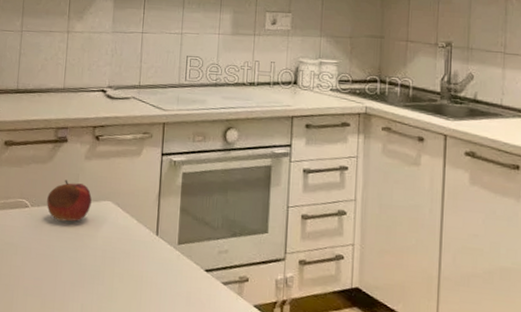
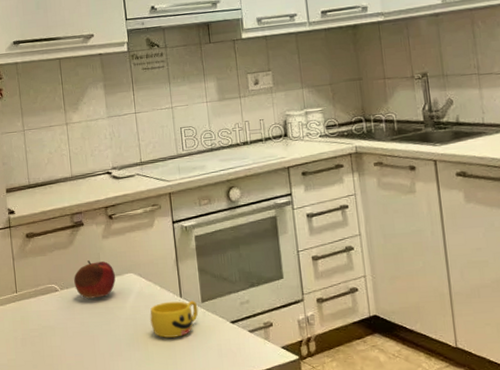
cup: none [120,237,173,278] -> present [150,300,199,338]

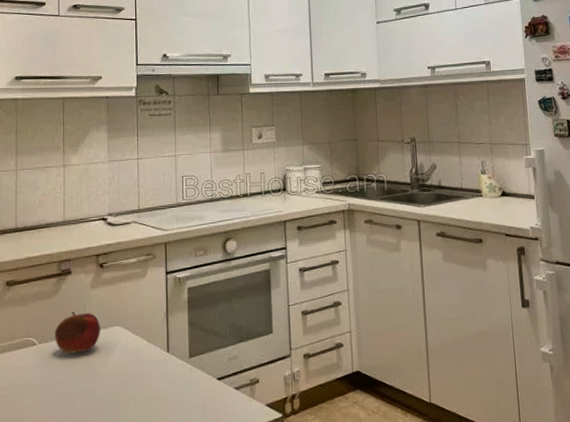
cup: present [150,300,199,338] -> none [134,355,185,396]

